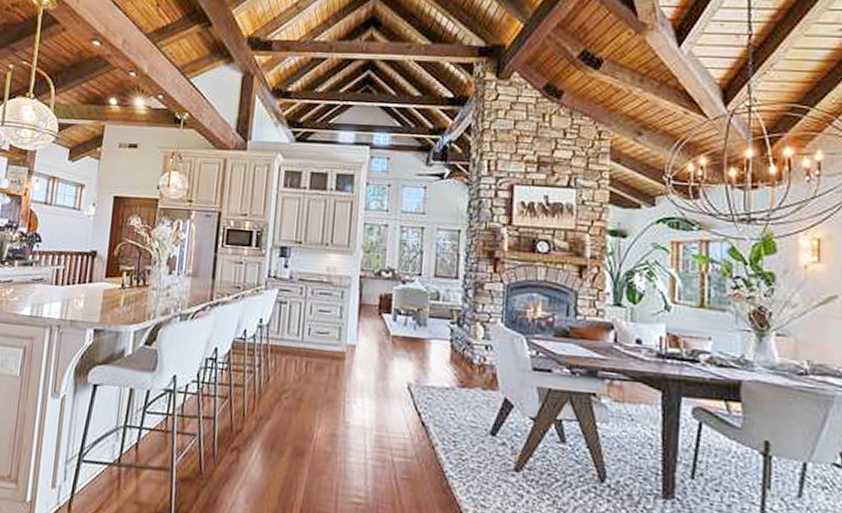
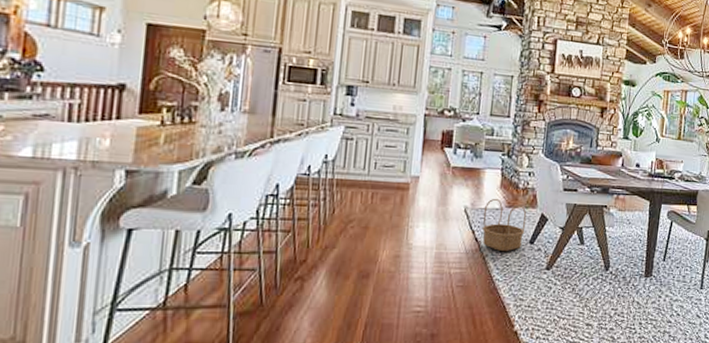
basket: none [429,375,485,442] -> present [482,198,527,251]

